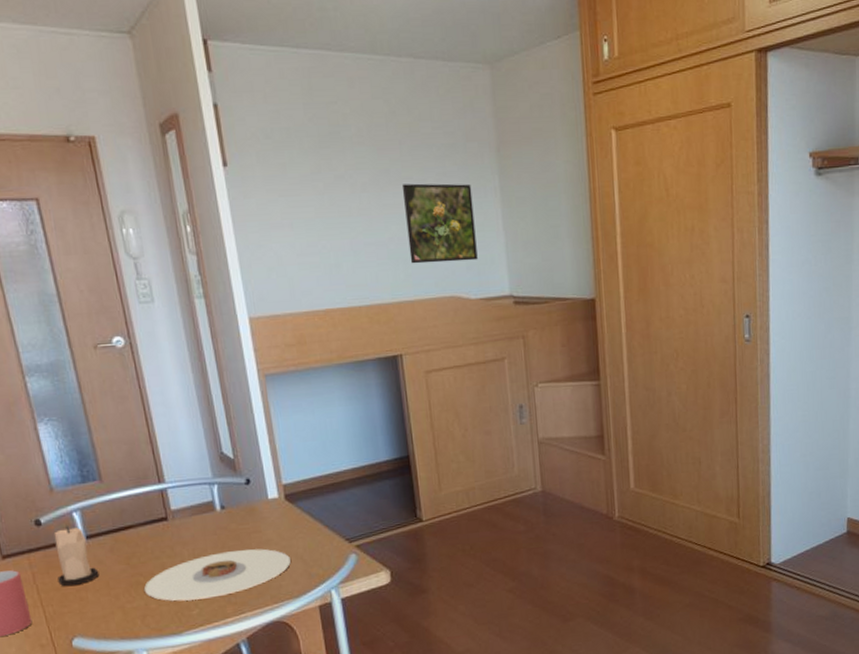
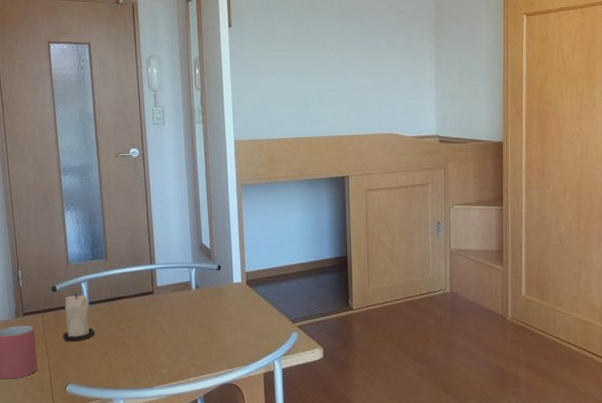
plate: present [143,548,291,601] -> none [128,322,245,361]
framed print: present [401,183,478,264] -> none [360,47,414,107]

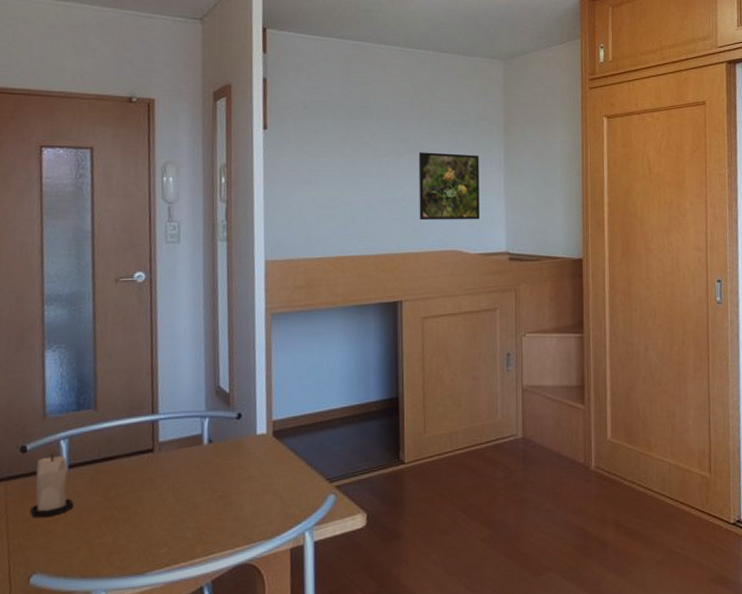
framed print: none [360,47,414,107] -> present [418,152,480,220]

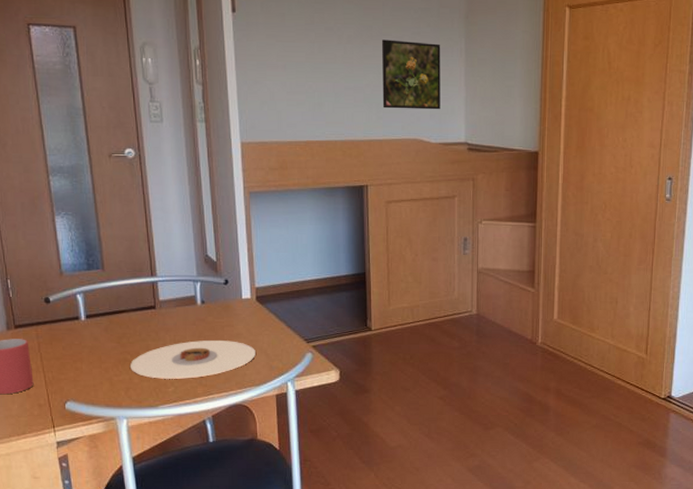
candle: present [30,454,74,518] -> none [59,305,94,357]
plate: none [115,485,269,538] -> present [129,339,256,379]

